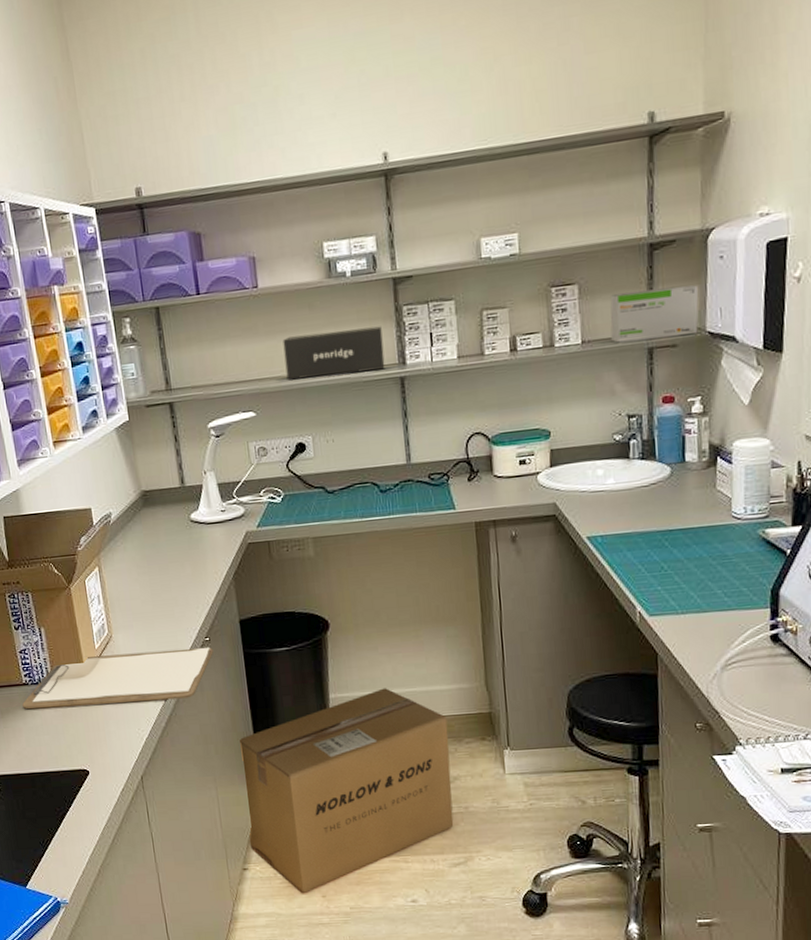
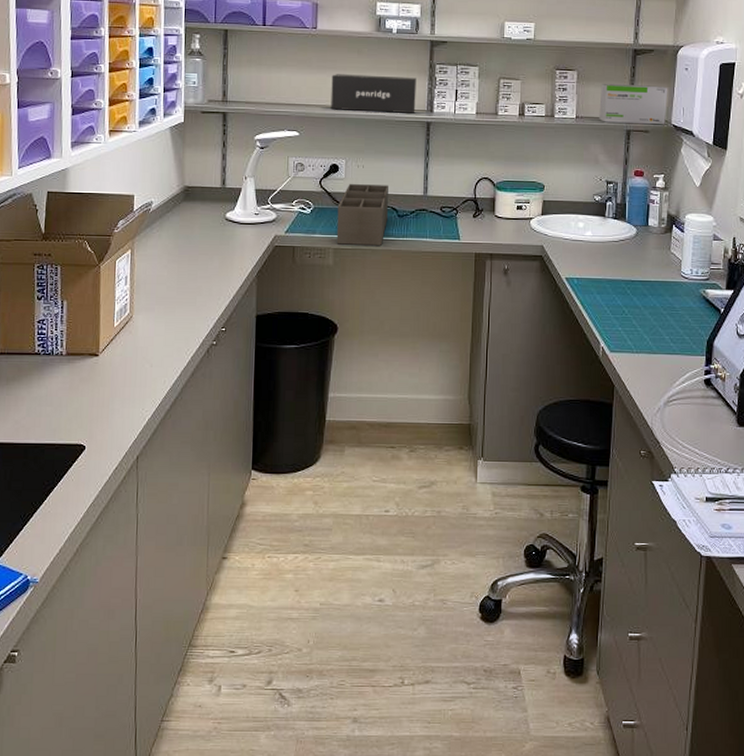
clipboard: present [22,646,213,710] -> none [30,334,227,384]
box: present [237,688,454,894] -> none [232,392,431,587]
desk organizer: none [310,458,369,533] -> present [336,184,388,245]

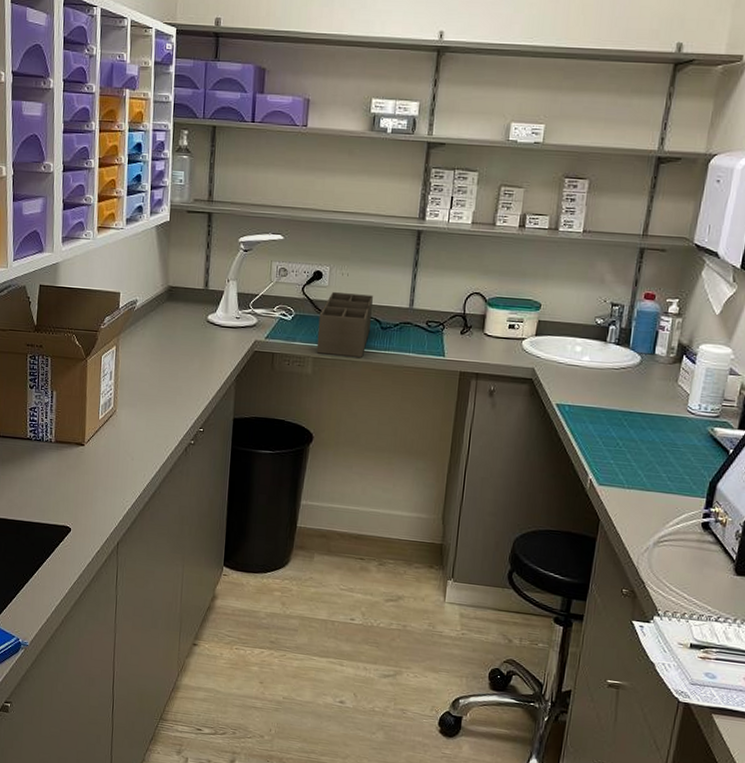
box: present [330,74,416,113] -> none [317,176,410,221]
medicine box: present [599,83,668,125] -> none [609,194,694,244]

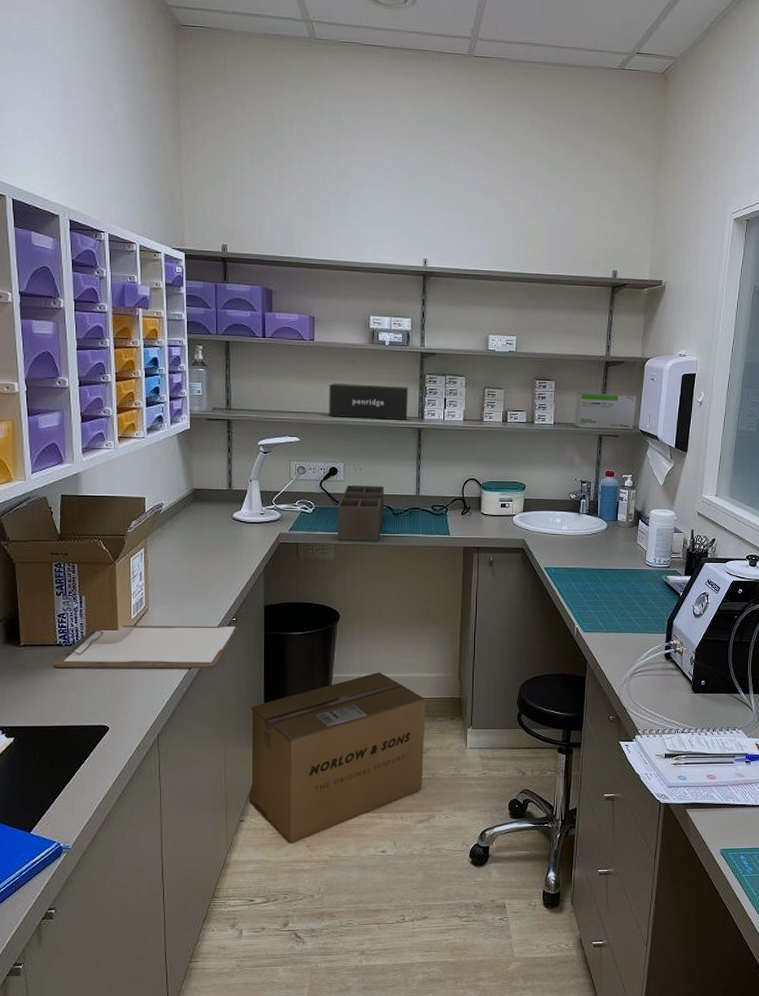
clipboard: none [23,425,205,480] -> present [53,626,238,669]
box: none [203,504,402,677] -> present [248,672,426,844]
box: none [317,176,410,221] -> present [329,383,408,420]
medicine box: none [609,194,694,244] -> present [574,392,636,430]

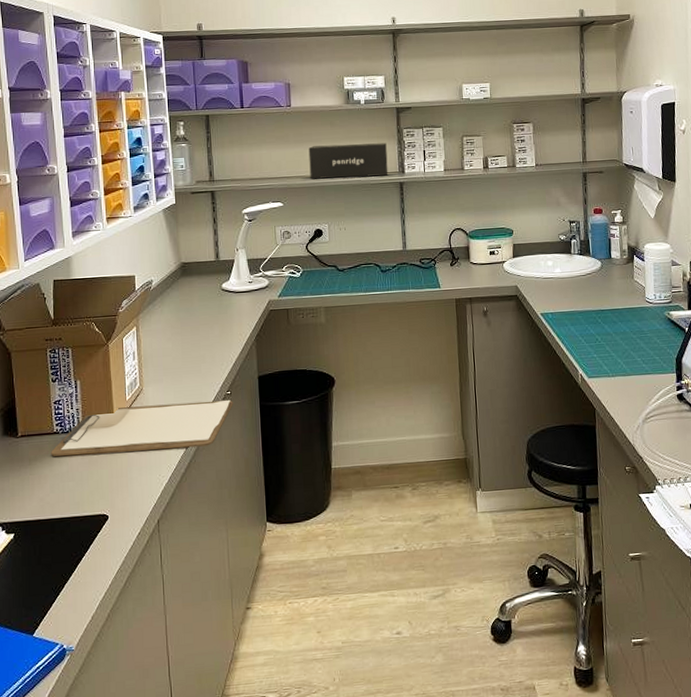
box: present [248,672,426,844] -> none [249,437,434,631]
desk organizer: present [337,485,384,541] -> none [324,244,372,303]
medicine box: present [574,392,636,430] -> none [555,129,618,167]

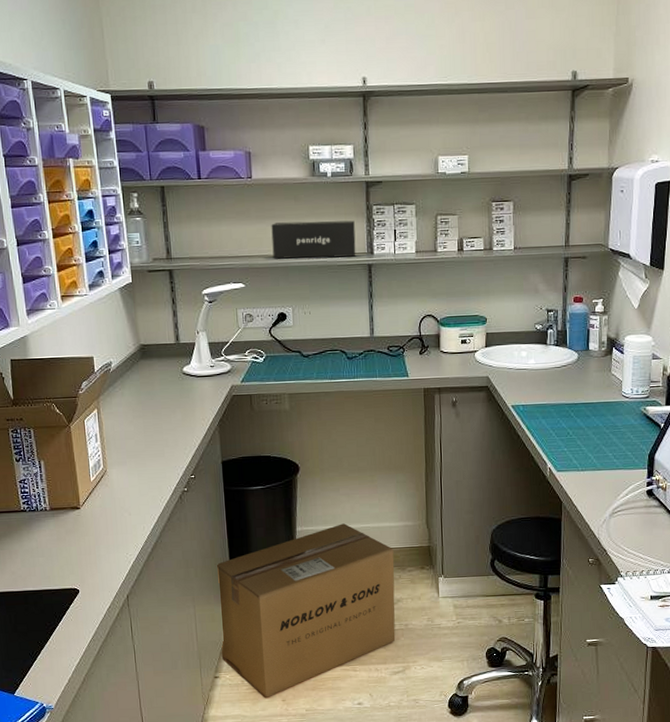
clipboard: present [51,399,233,457] -> none [19,483,197,534]
box: none [249,437,434,631] -> present [215,523,396,699]

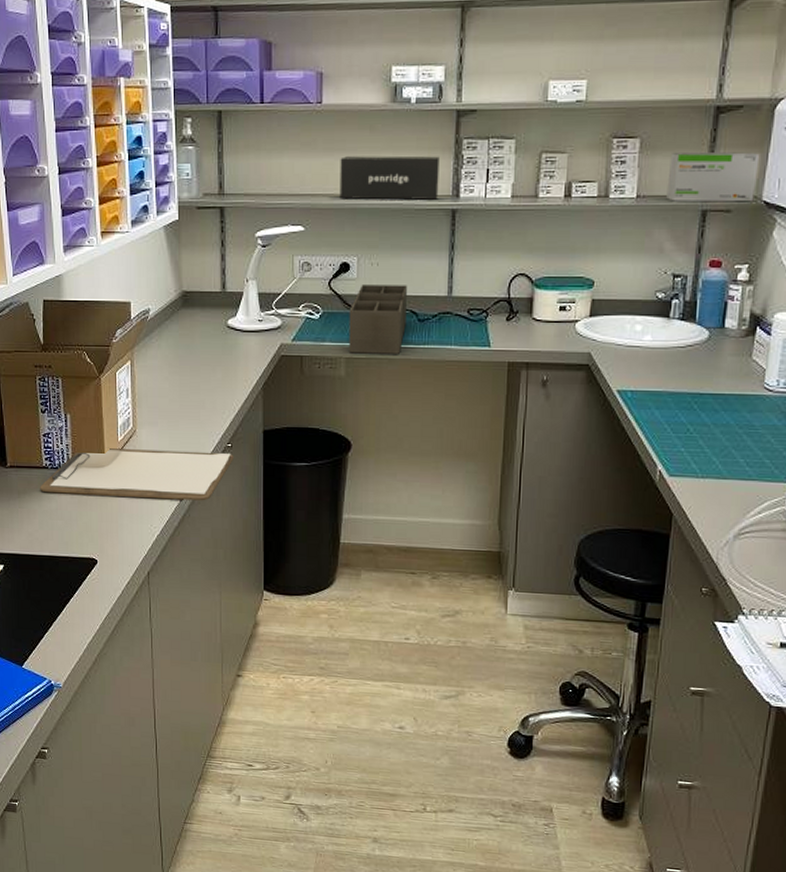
clipboard: none [19,483,197,534] -> present [40,448,234,501]
box: present [215,523,396,699] -> none [246,515,456,707]
desk organizer: none [288,329,338,390] -> present [348,285,407,354]
medicine box: none [536,210,604,251] -> present [666,151,760,203]

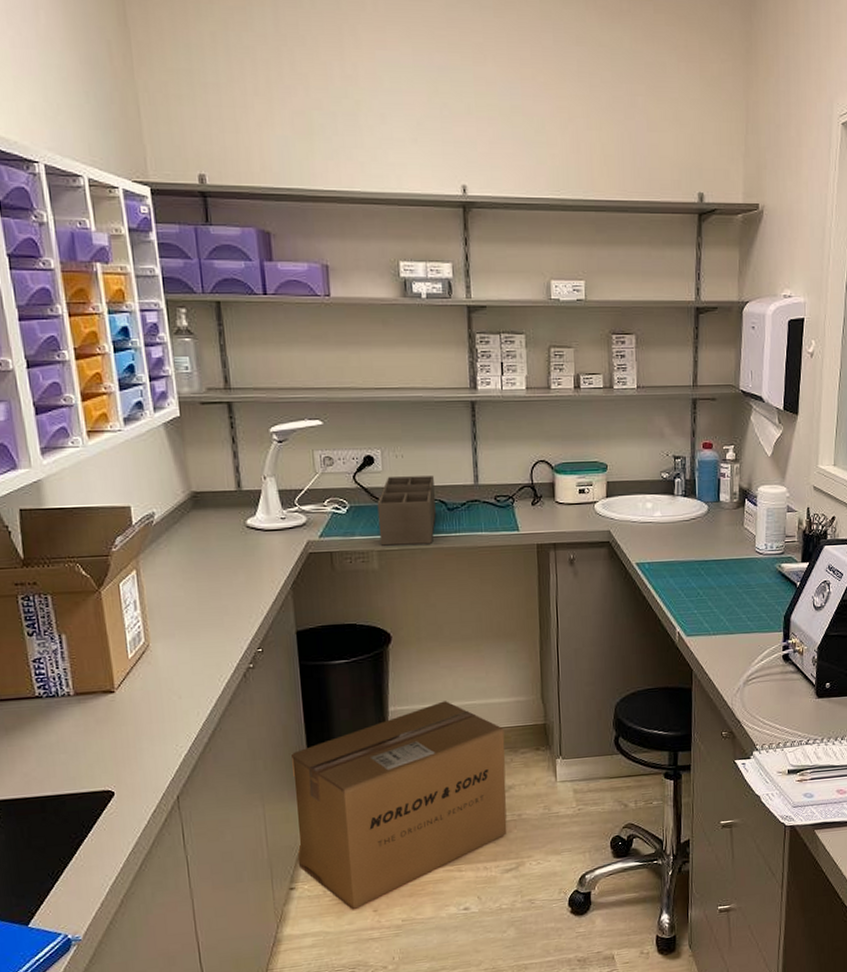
clipboard: present [40,448,234,501] -> none [33,658,266,726]
box: none [246,515,456,707] -> present [289,701,507,910]
box: present [339,155,440,200] -> none [354,349,457,393]
medicine box: present [666,151,760,203] -> none [661,347,735,392]

